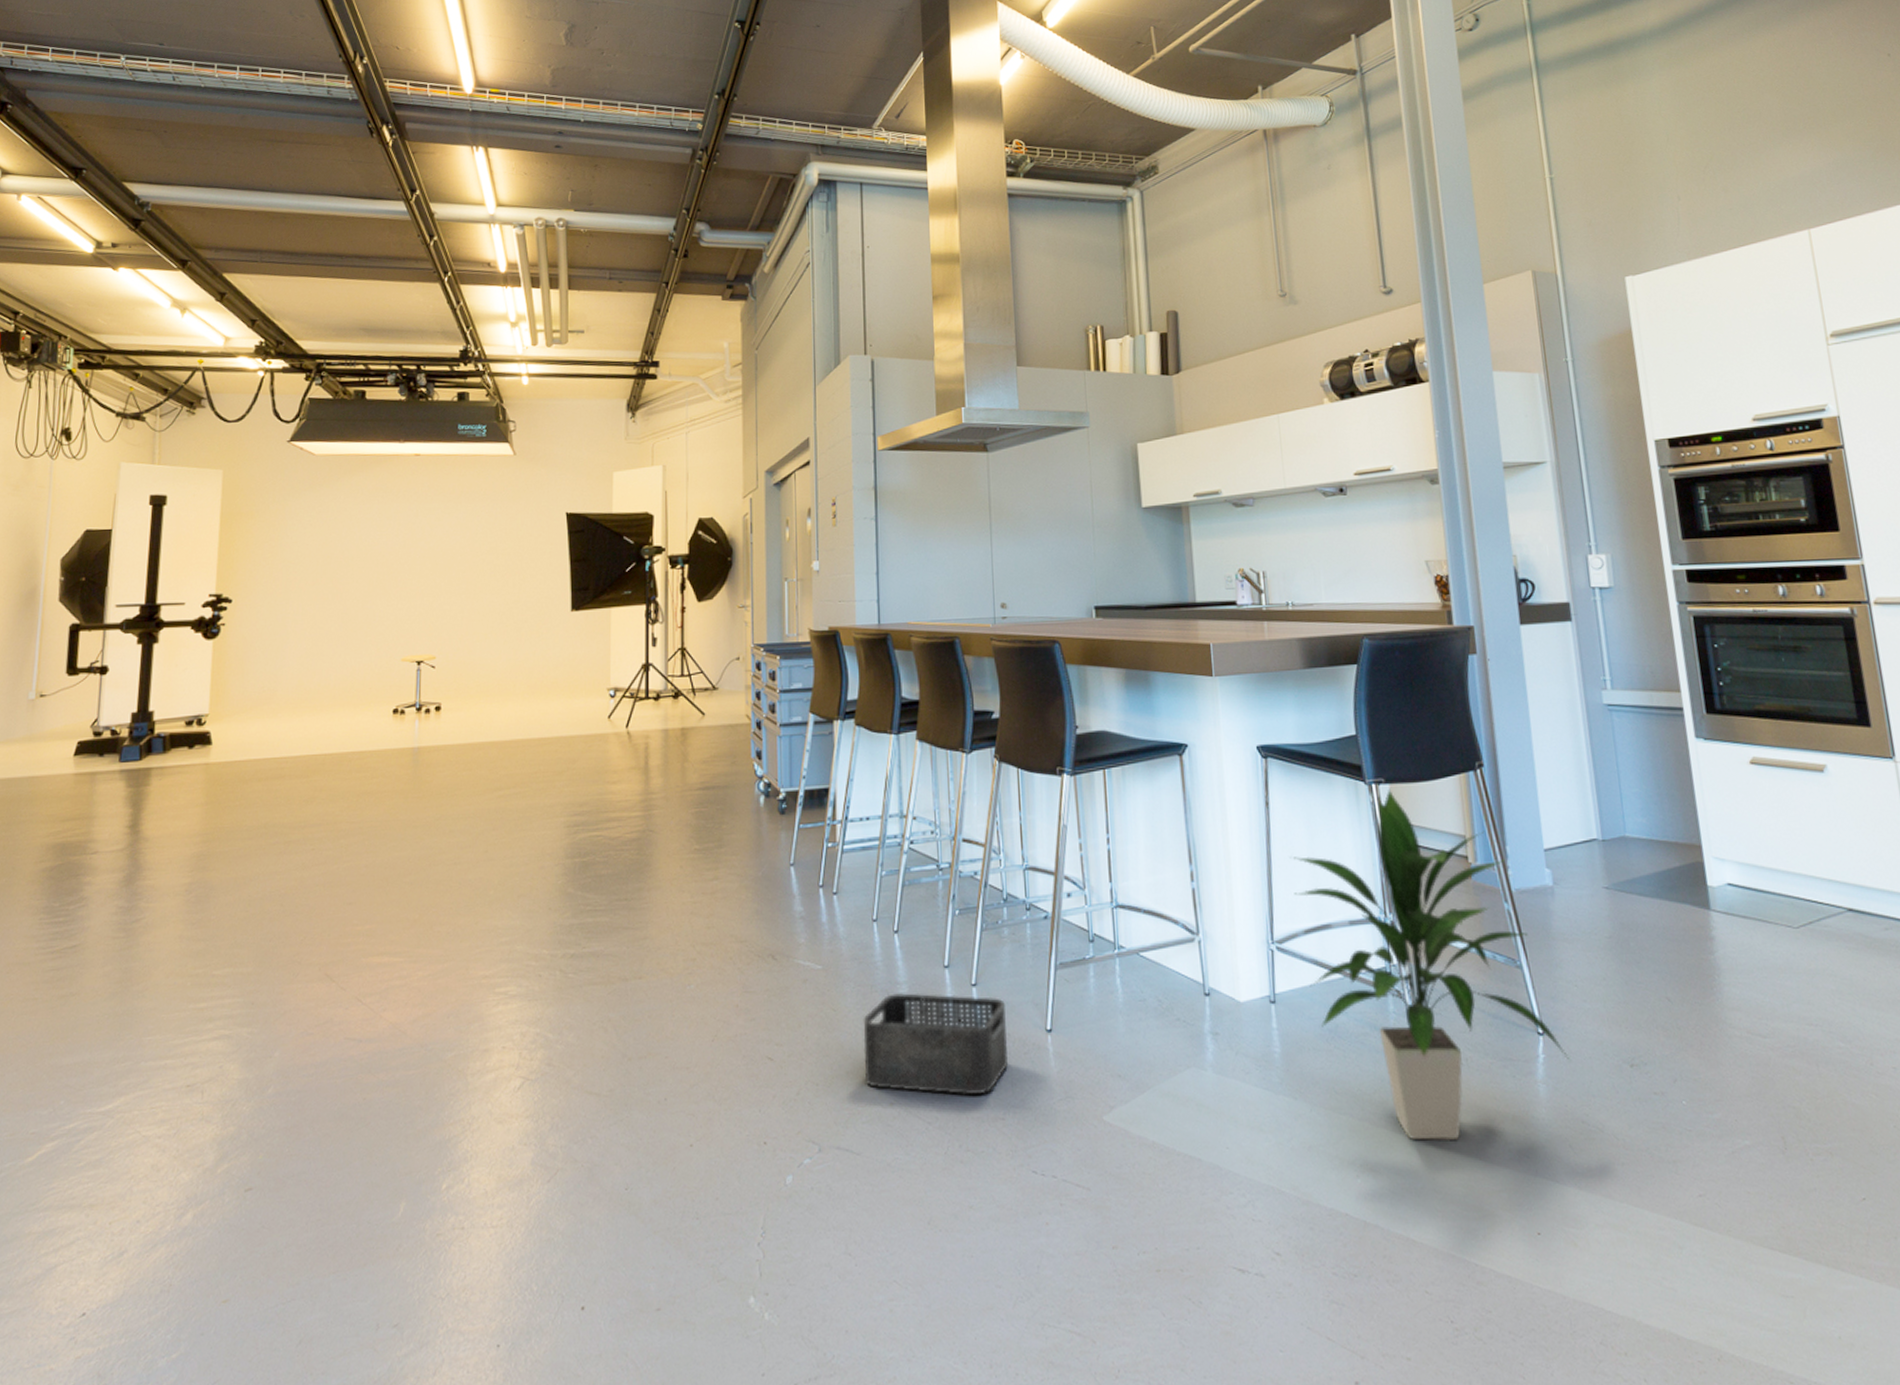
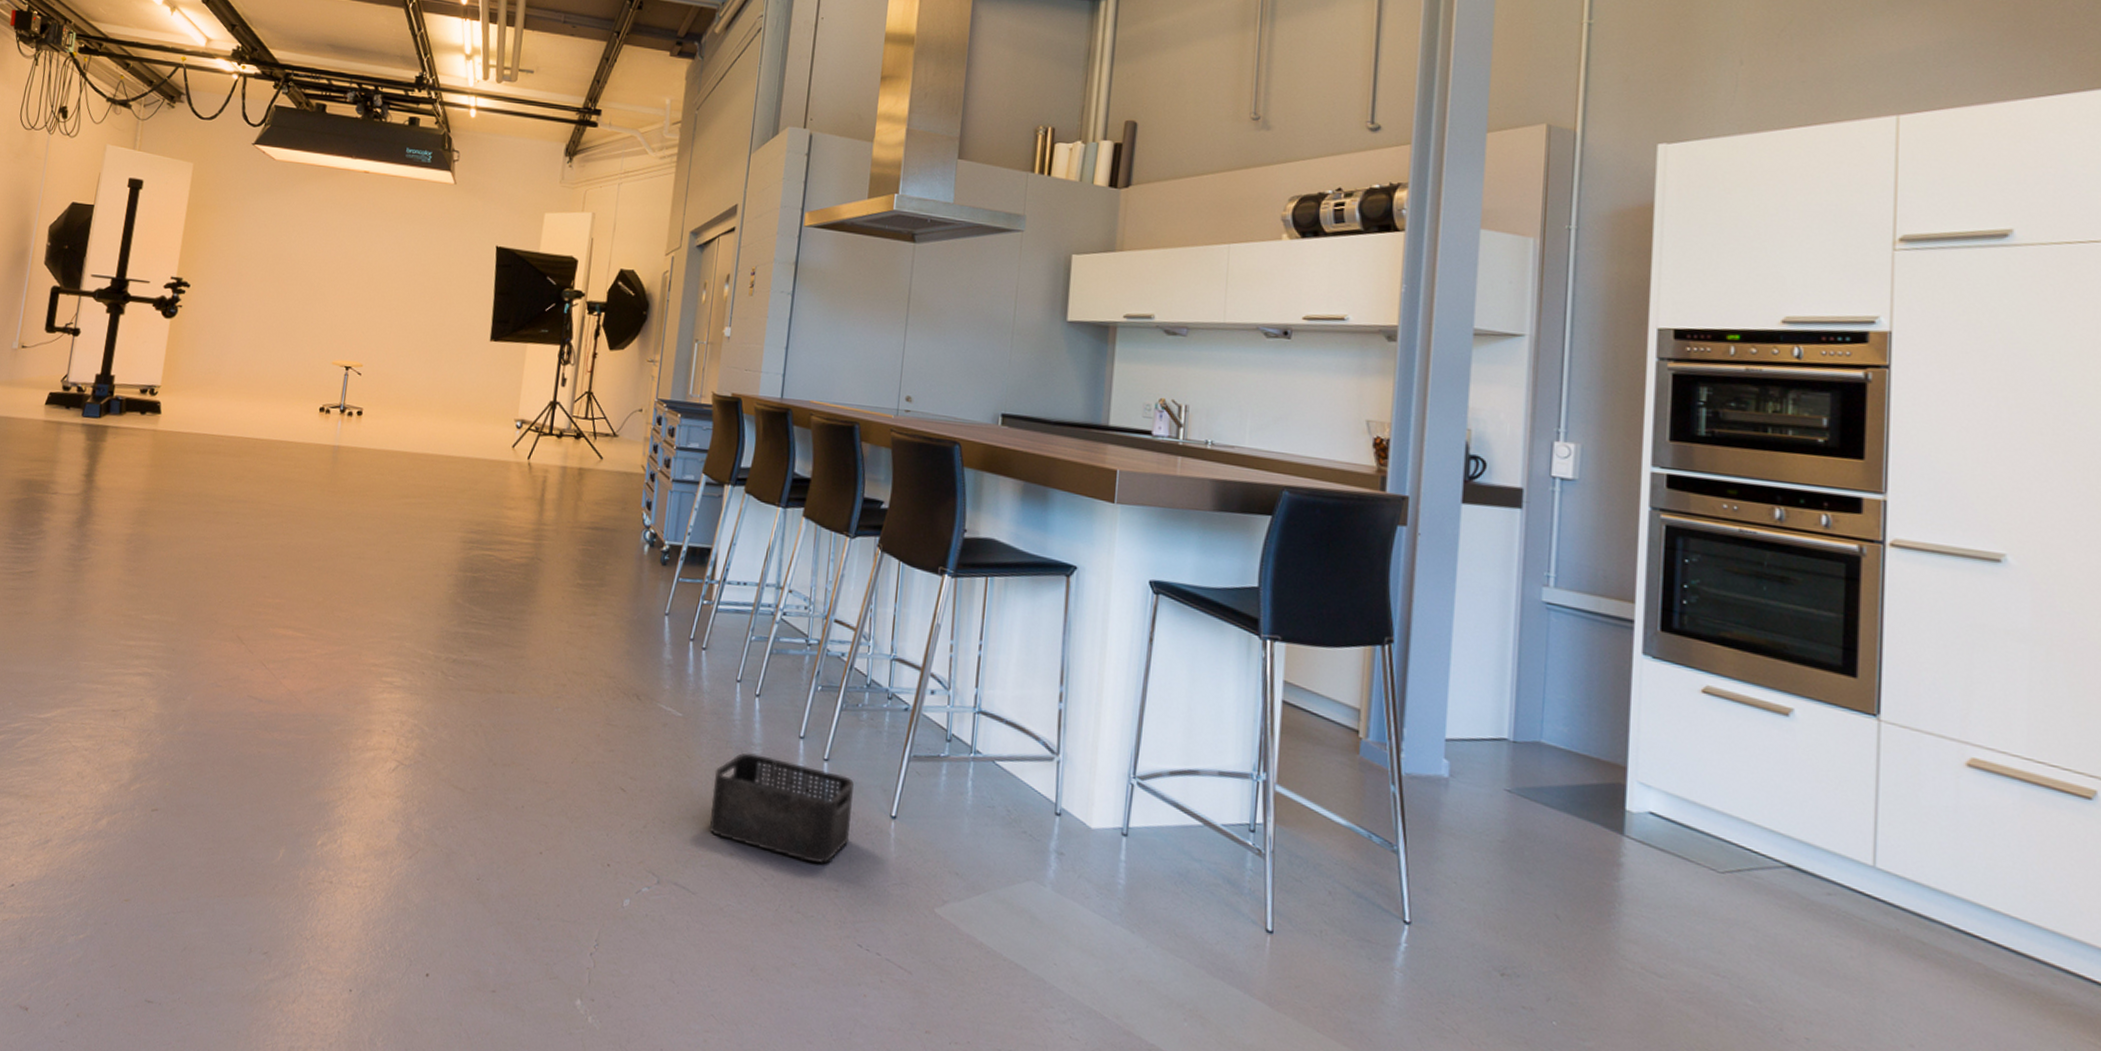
indoor plant: present [1289,788,1570,1141] -> none [1164,647,1435,1007]

